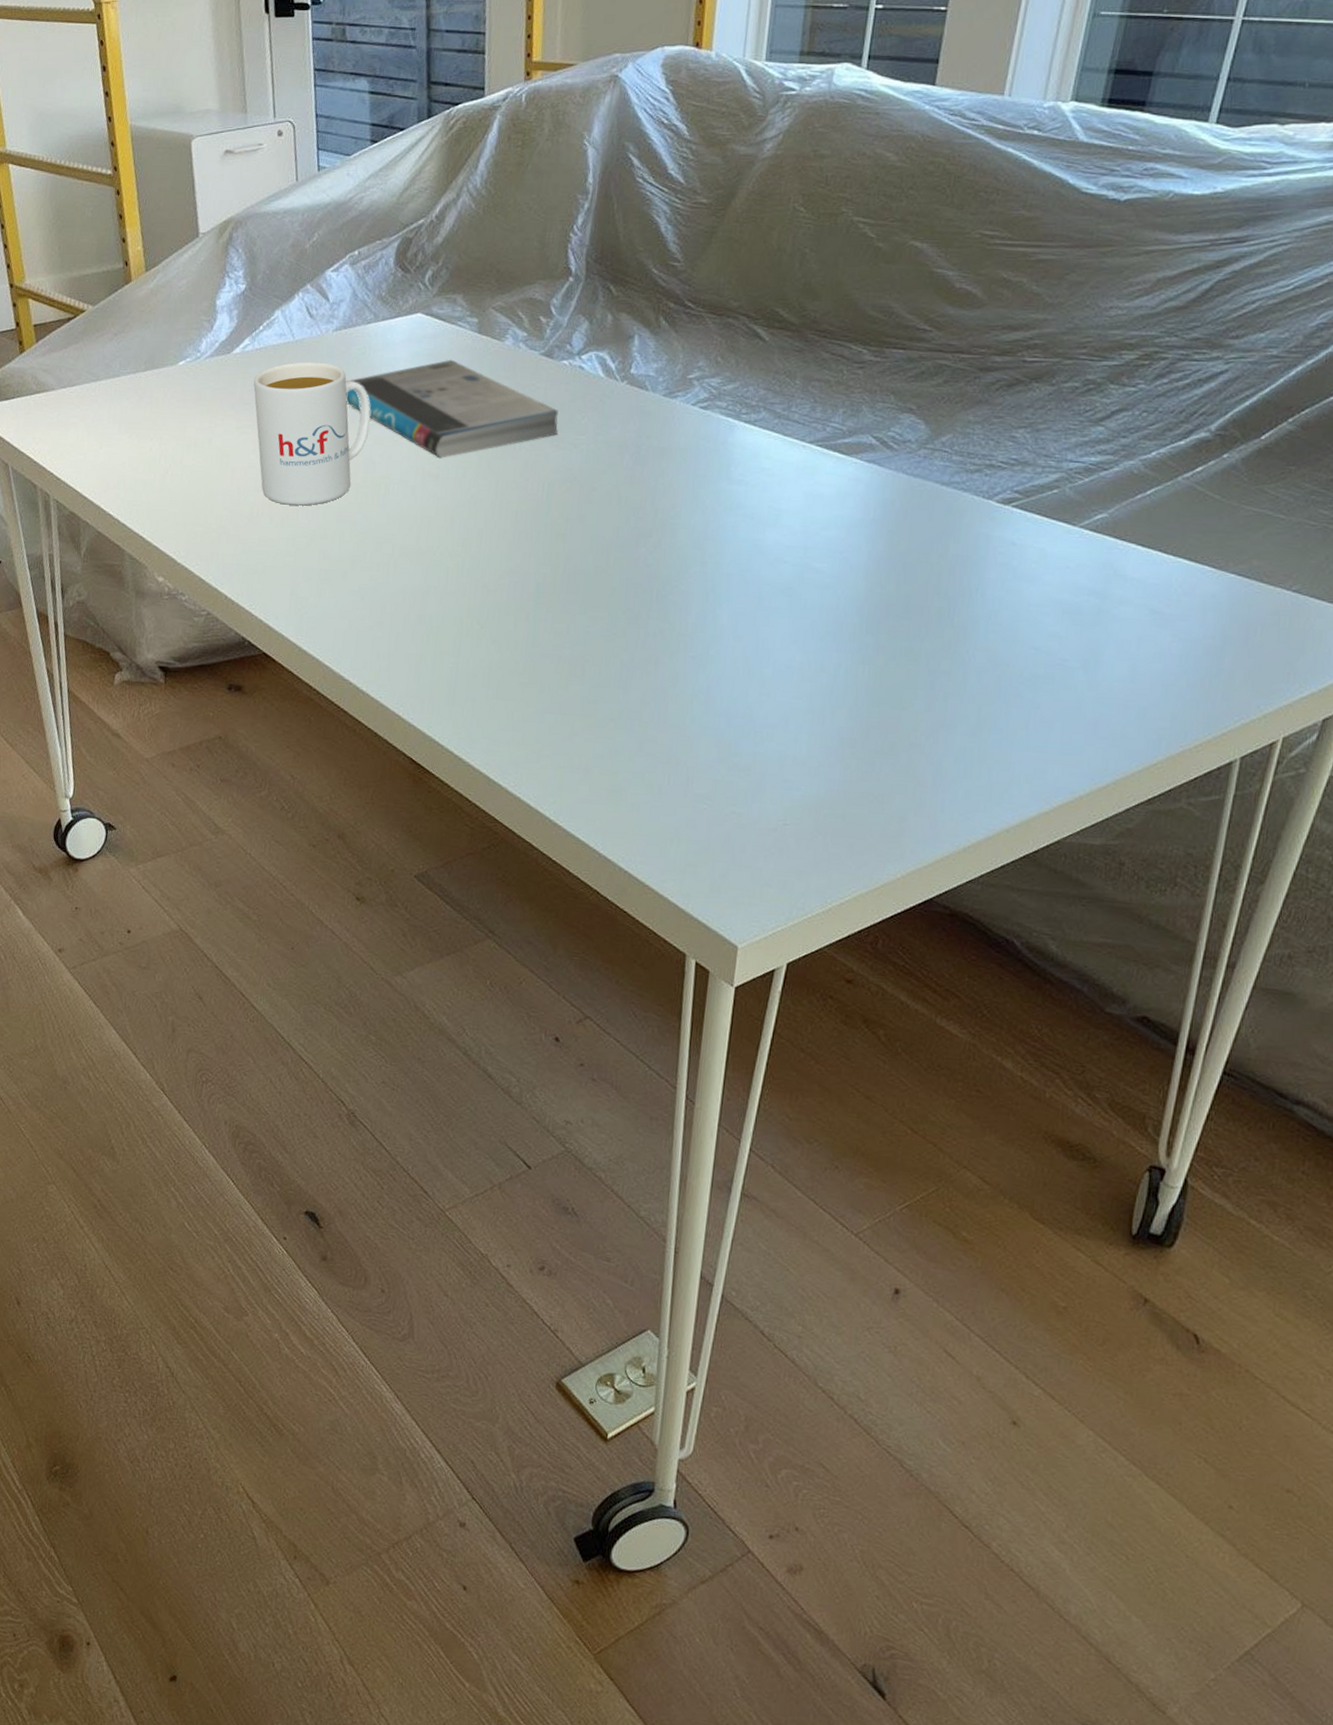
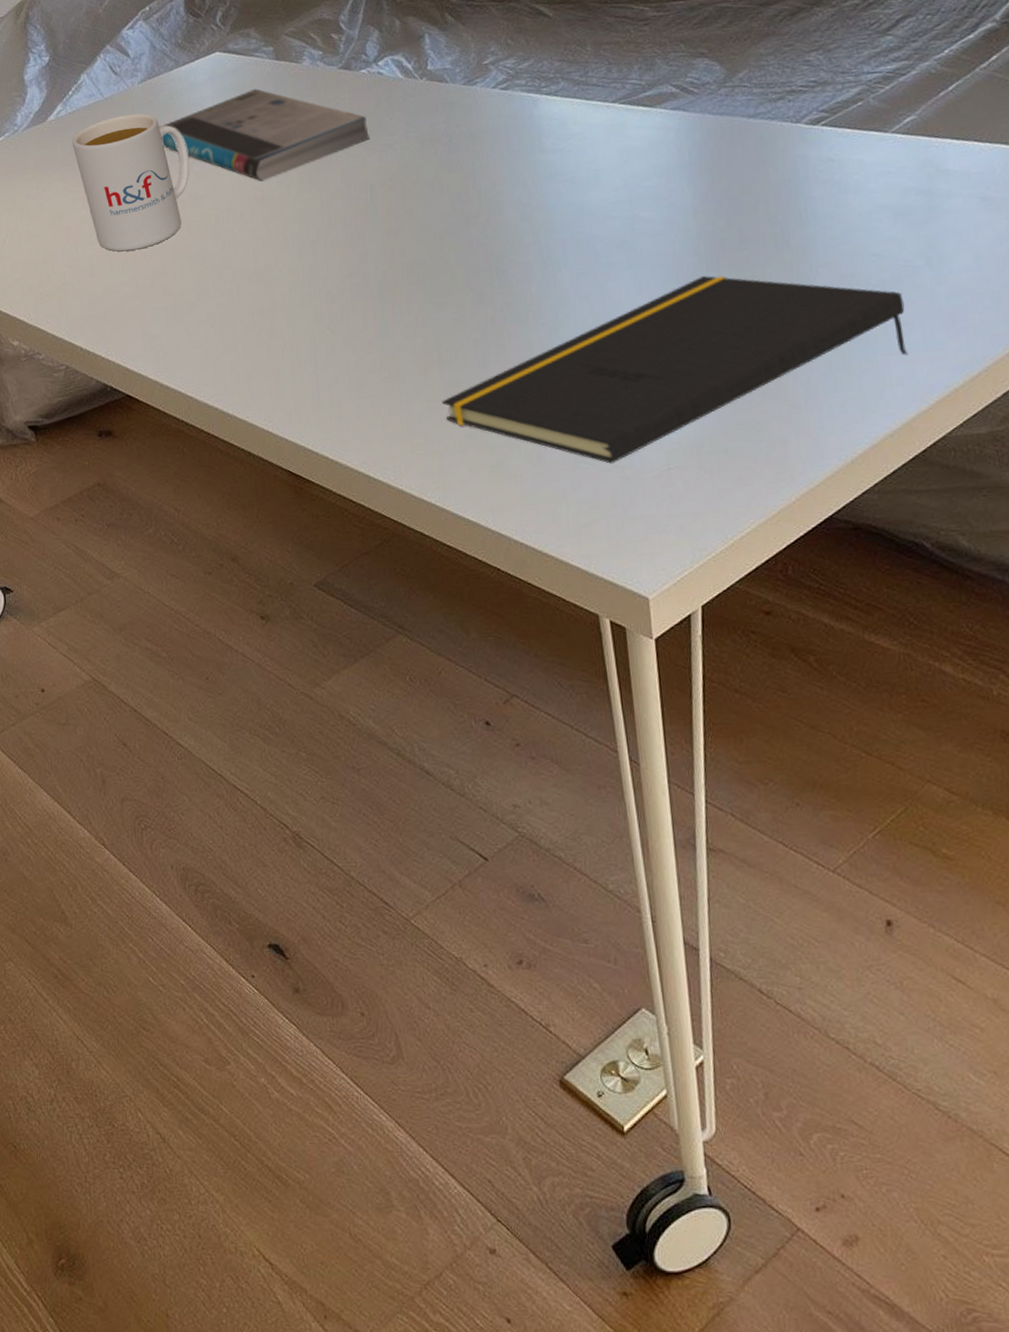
notepad: none [576,637,1052,809] -> present [441,275,908,464]

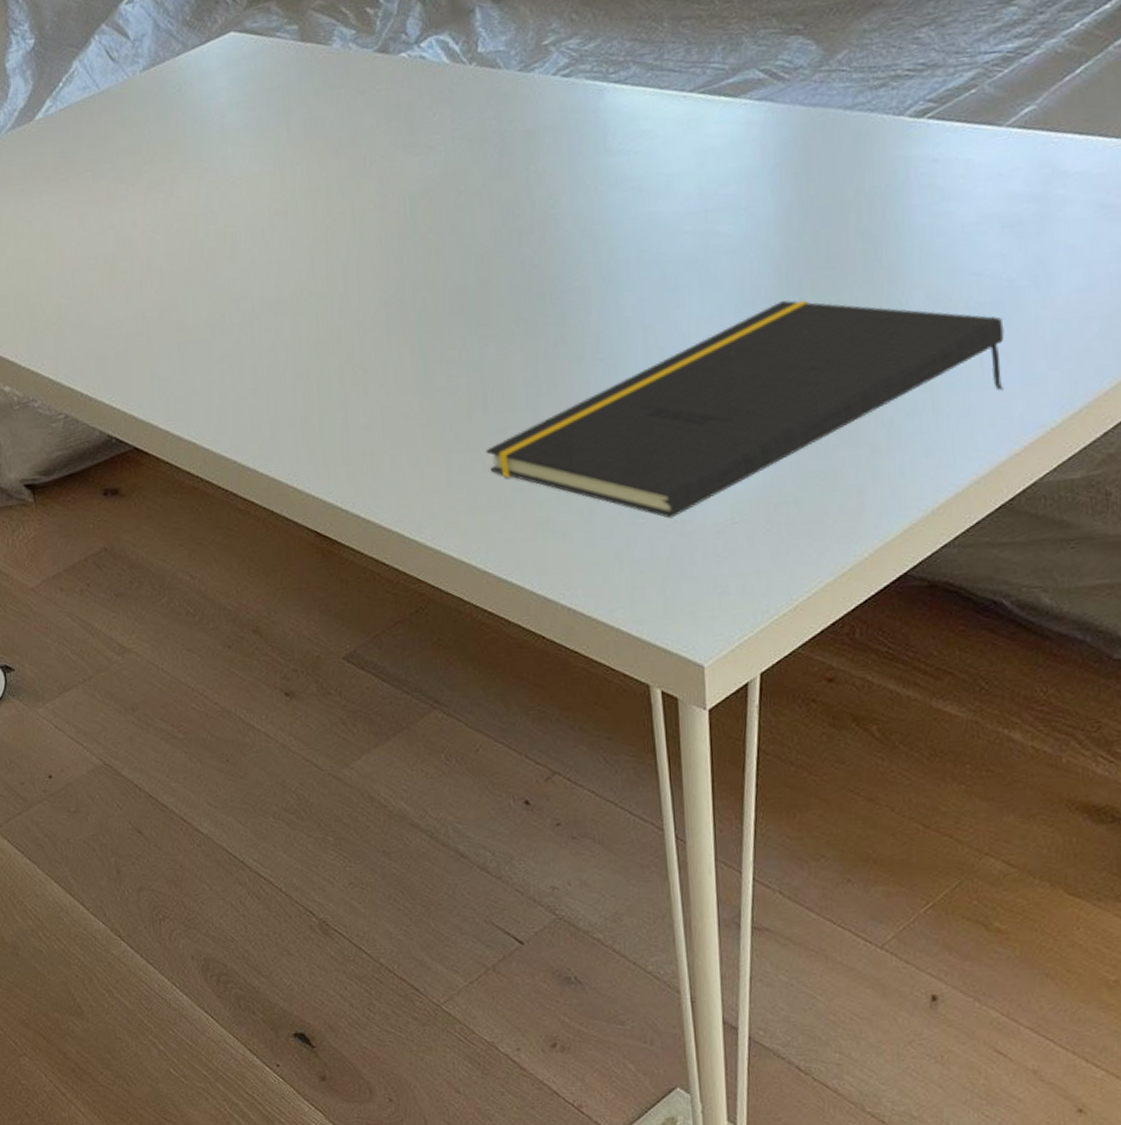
mug: present [71,113,190,252] -> none [64,109,202,279]
book: present [159,88,369,182] -> none [165,77,409,192]

